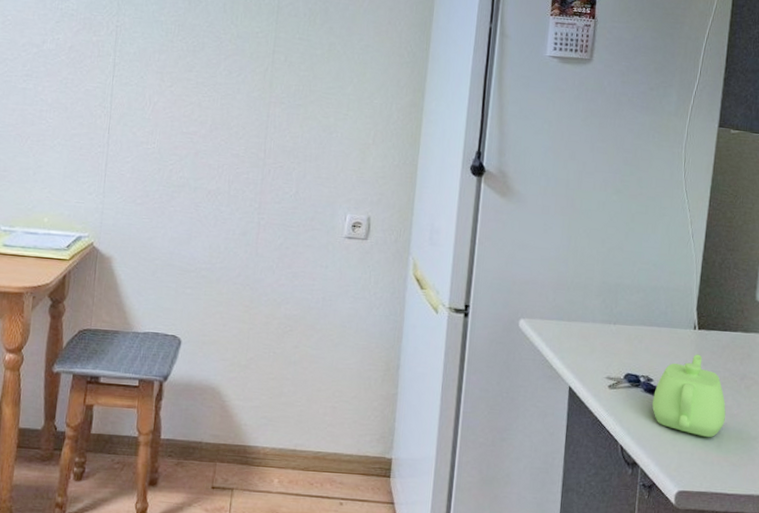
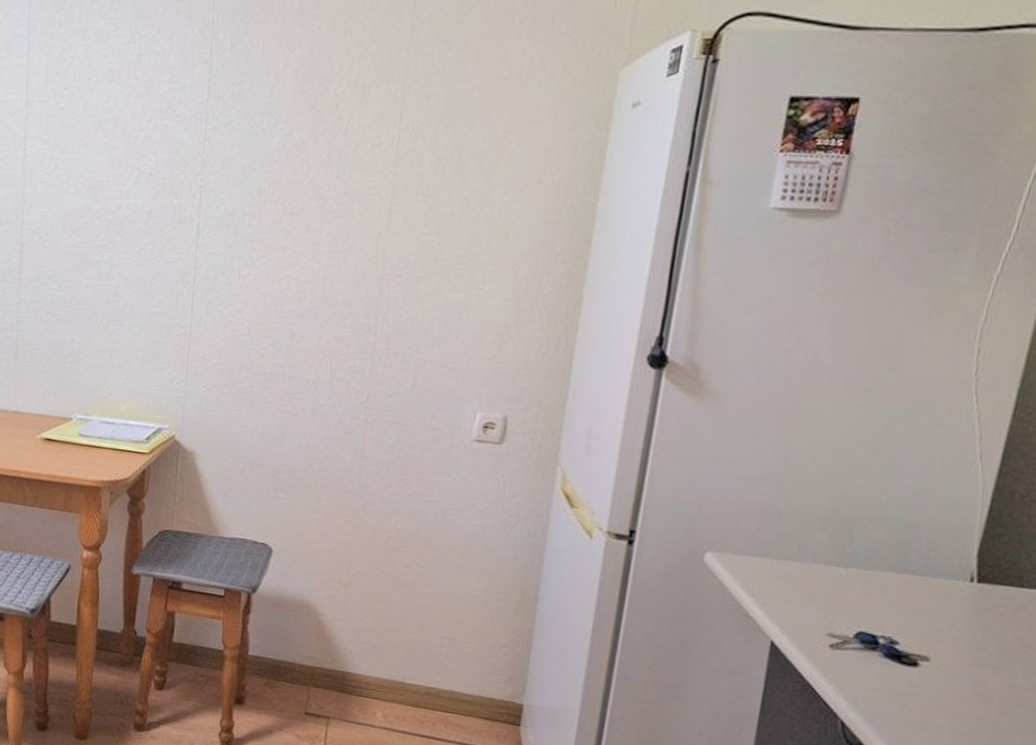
teapot: present [652,354,726,438] -> none [894,614,1012,725]

